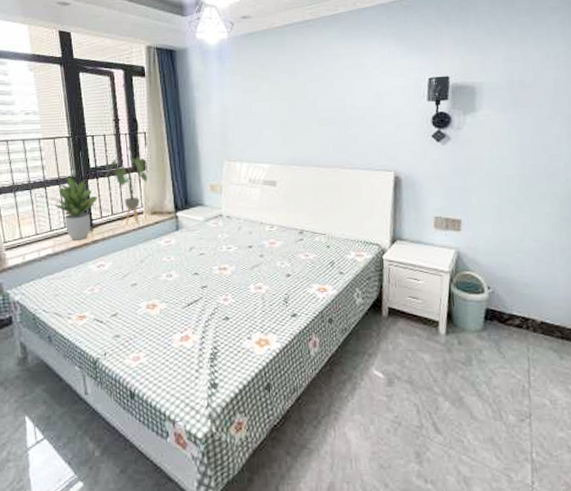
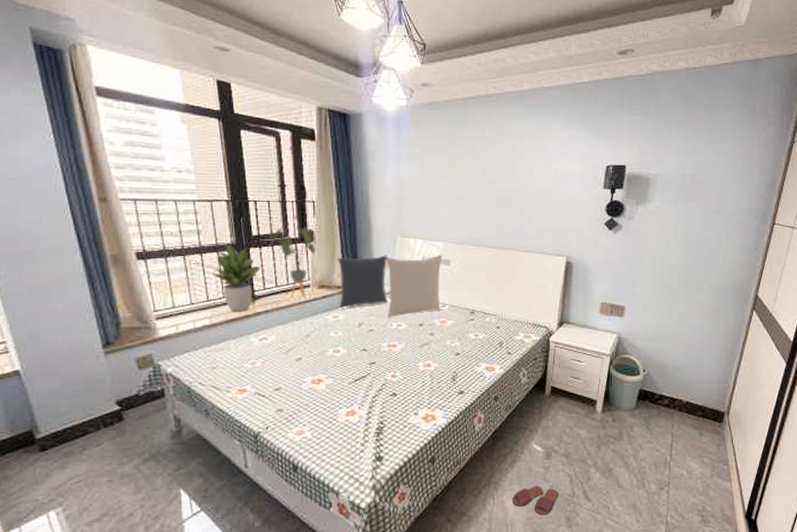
pillow: none [168,179,217,233] -> present [337,255,388,308]
pillow: none [213,176,269,242] -> present [386,254,442,319]
slippers: none [355,416,405,450] -> present [513,485,558,516]

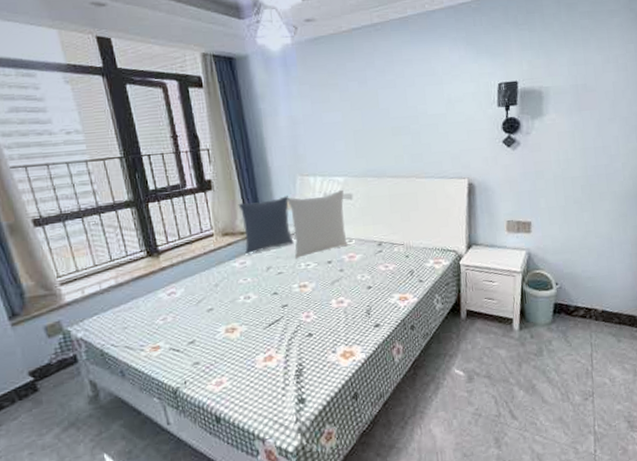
potted plant: present [211,245,260,312] -> none [112,202,161,269]
house plant: present [268,226,316,298] -> none [166,175,216,249]
slippers: present [513,485,558,516] -> none [439,410,485,439]

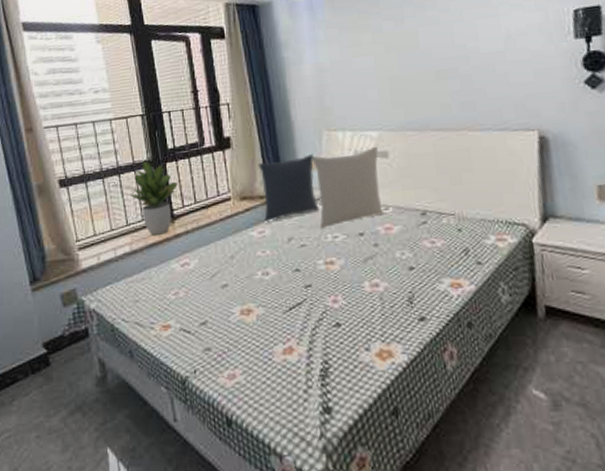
potted plant: none [112,202,161,269] -> present [130,162,178,236]

